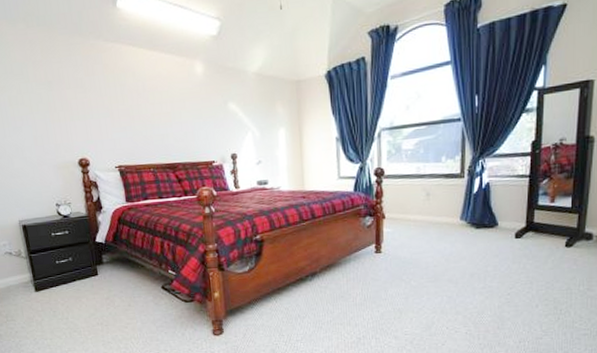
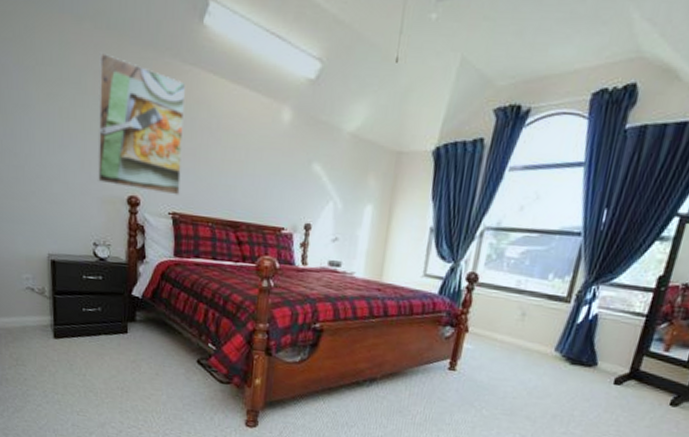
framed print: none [35,45,122,153] -> present [97,52,185,196]

